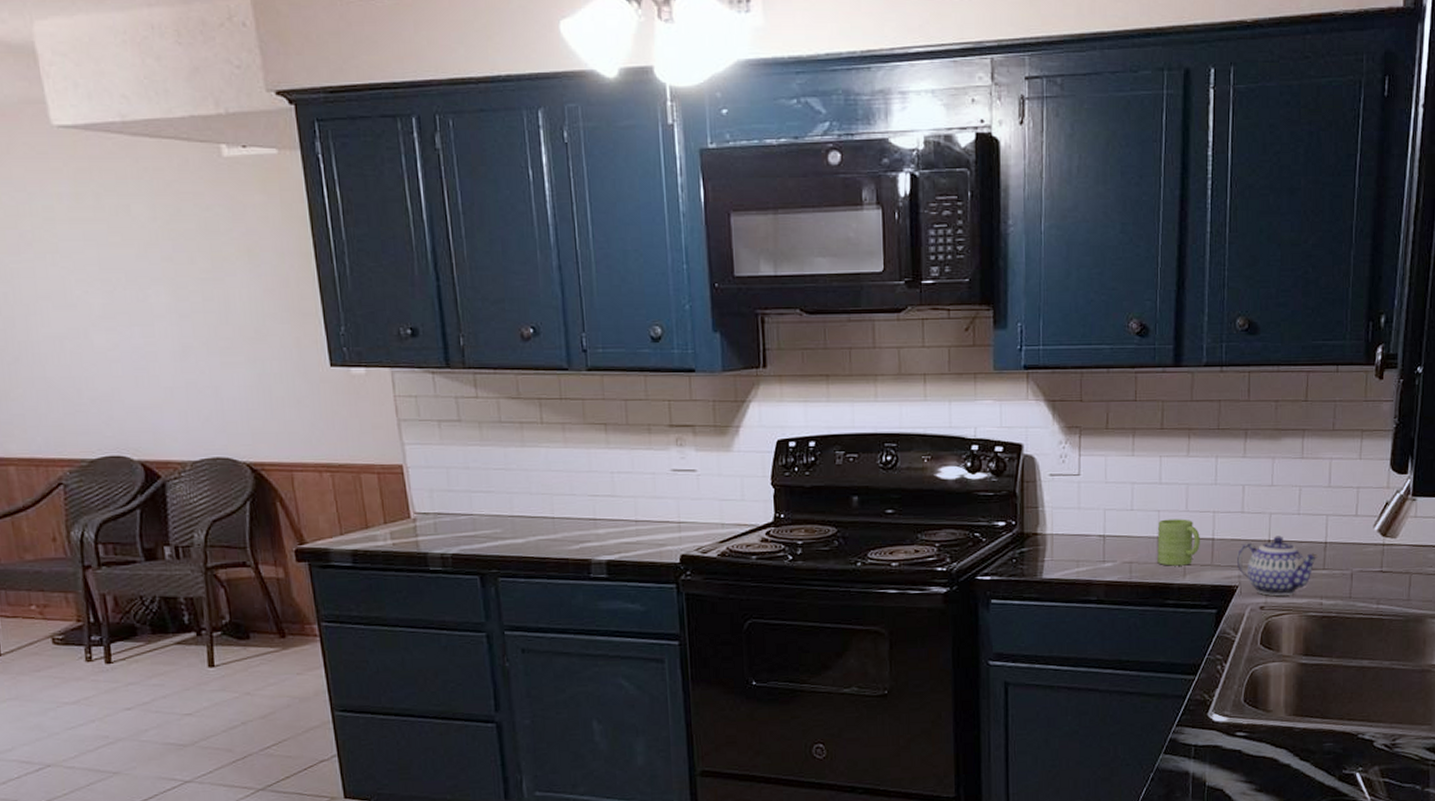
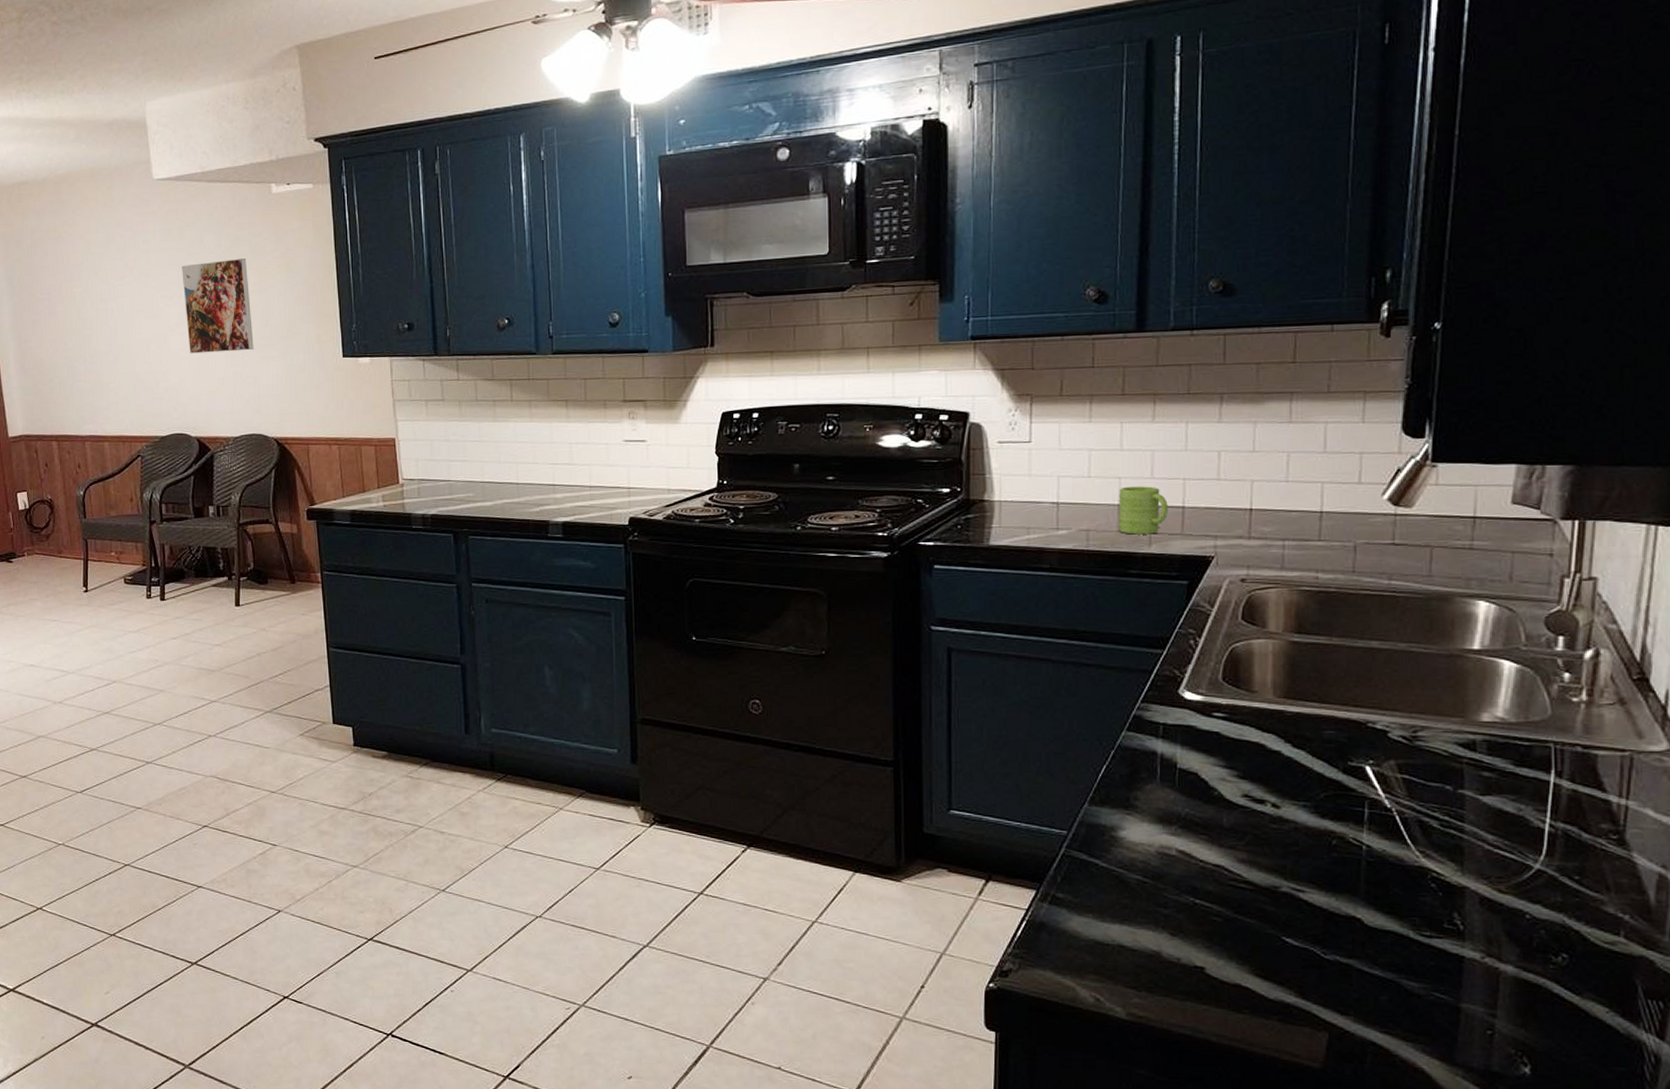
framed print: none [102,236,211,356] -> present [182,258,254,354]
teapot: present [1237,536,1319,596] -> none [1213,504,1313,568]

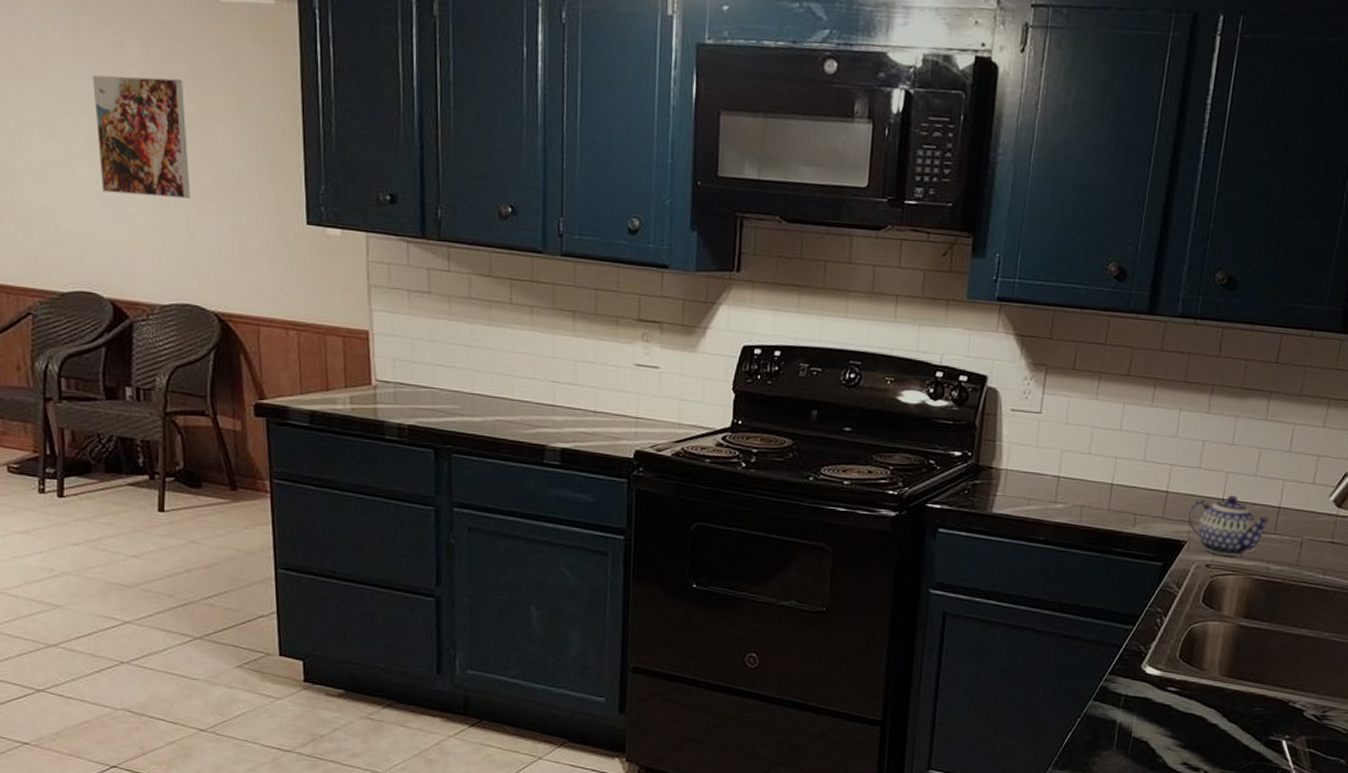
mug: present [1118,486,1168,535] -> none [1109,466,1155,515]
teapot: none [1213,504,1313,568] -> present [1188,495,1271,556]

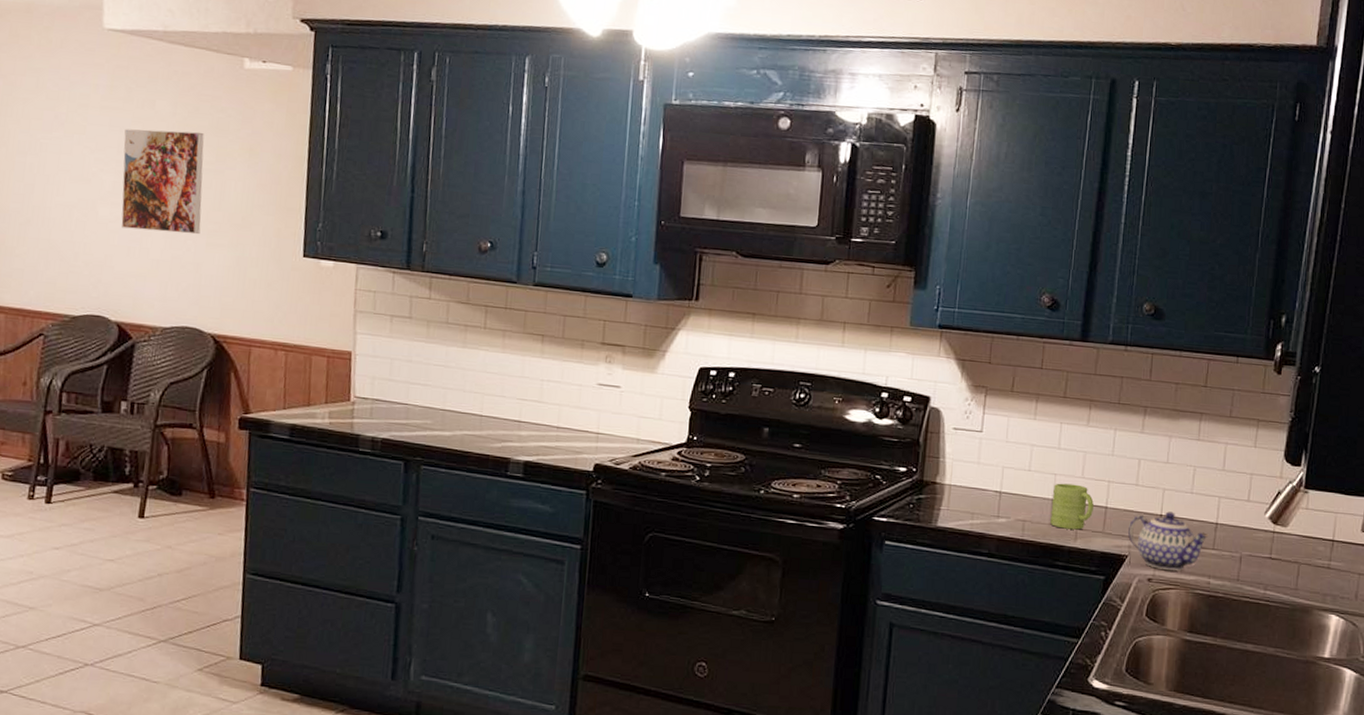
mug: none [1109,466,1155,515] -> present [1050,483,1094,530]

